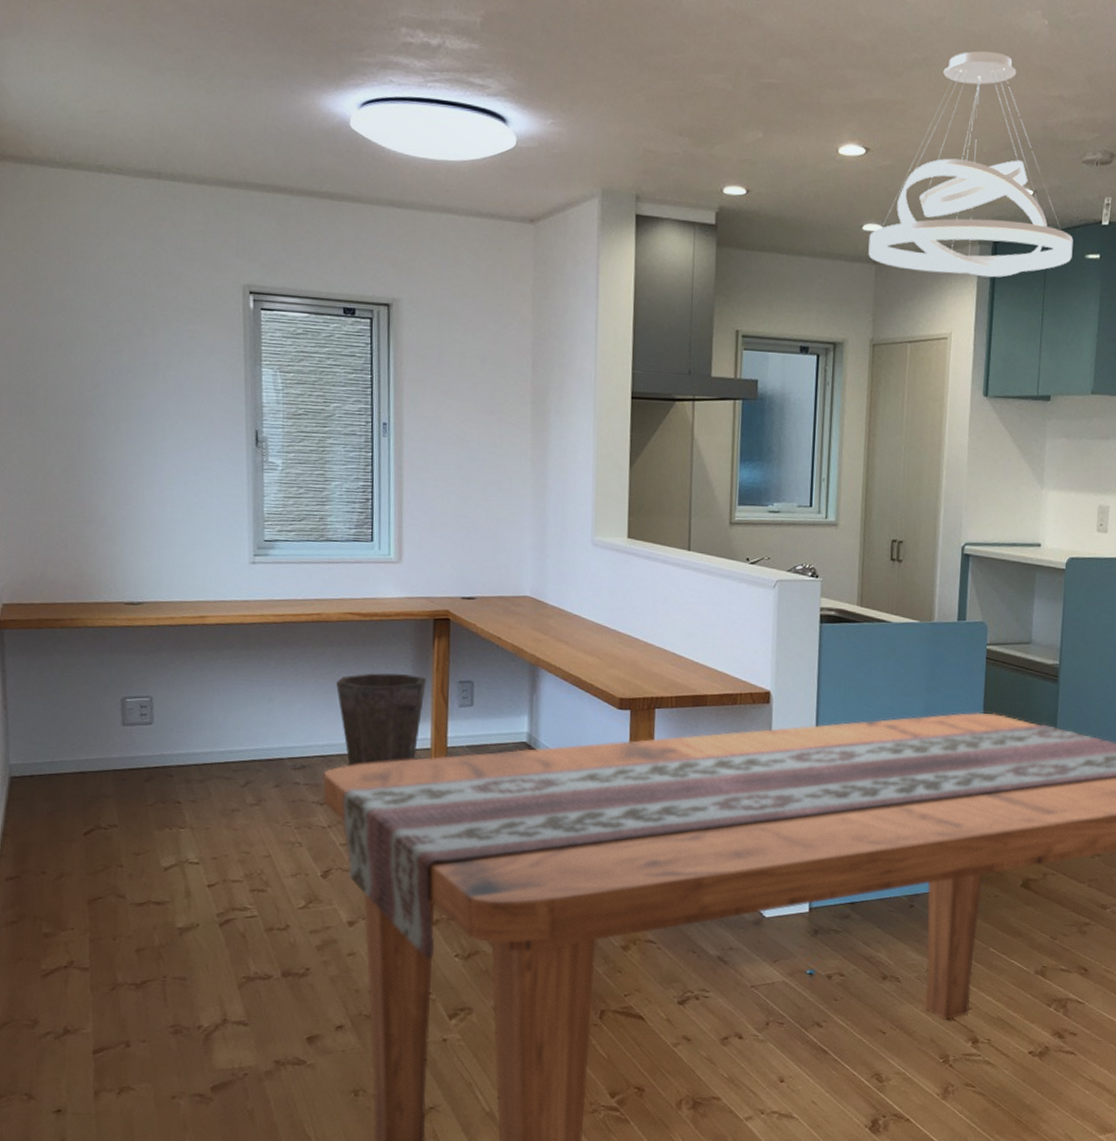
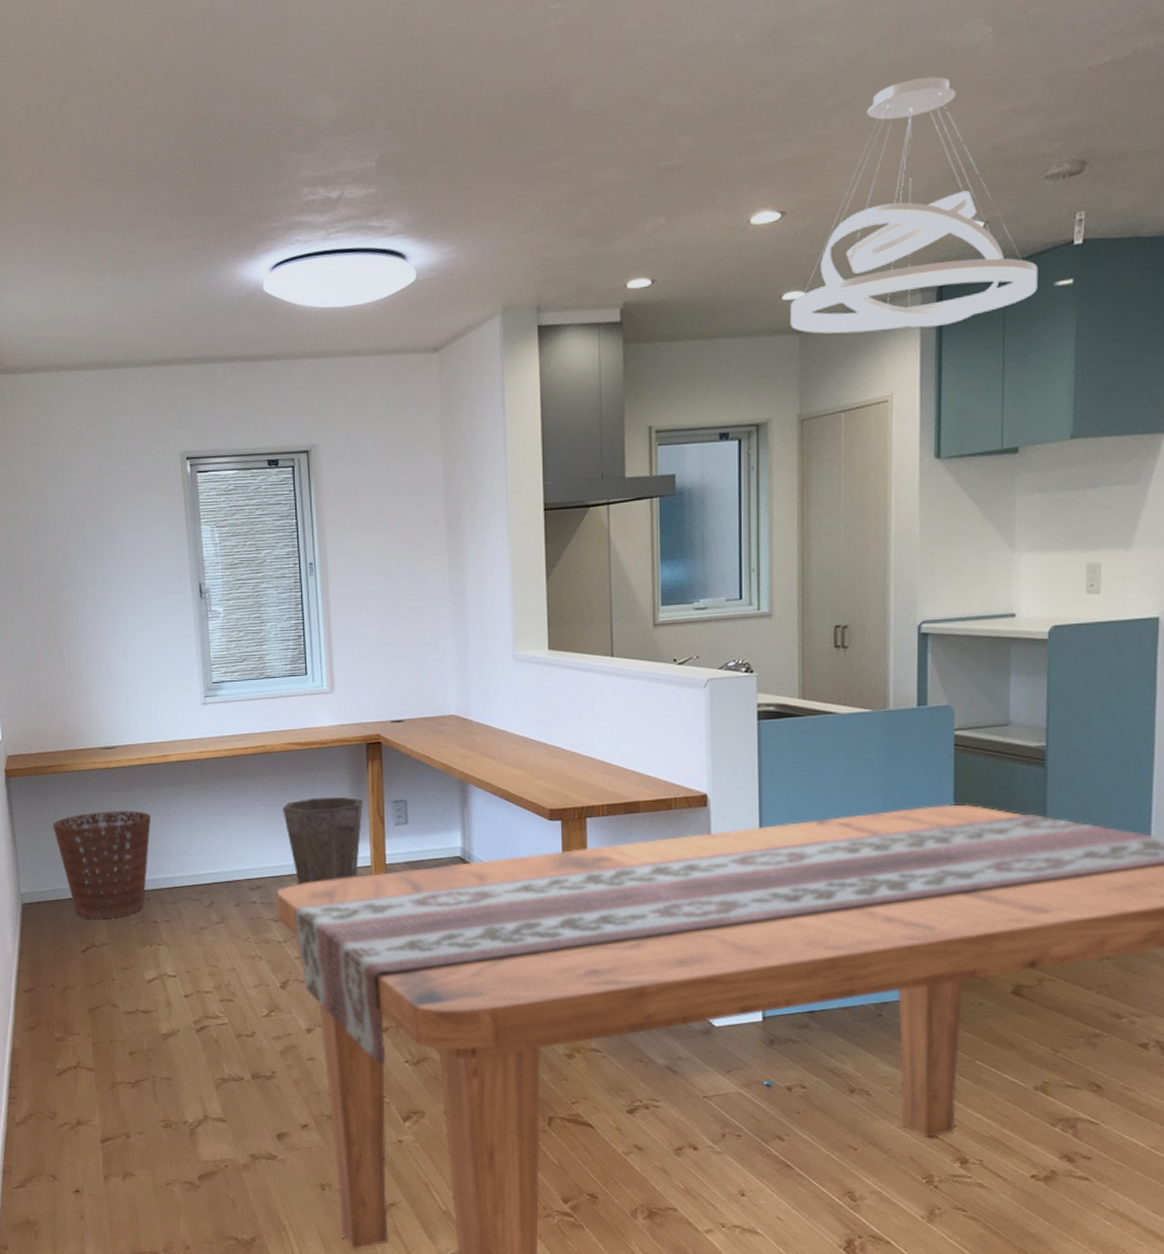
basket: none [56,675,181,797] -> present [53,811,151,919]

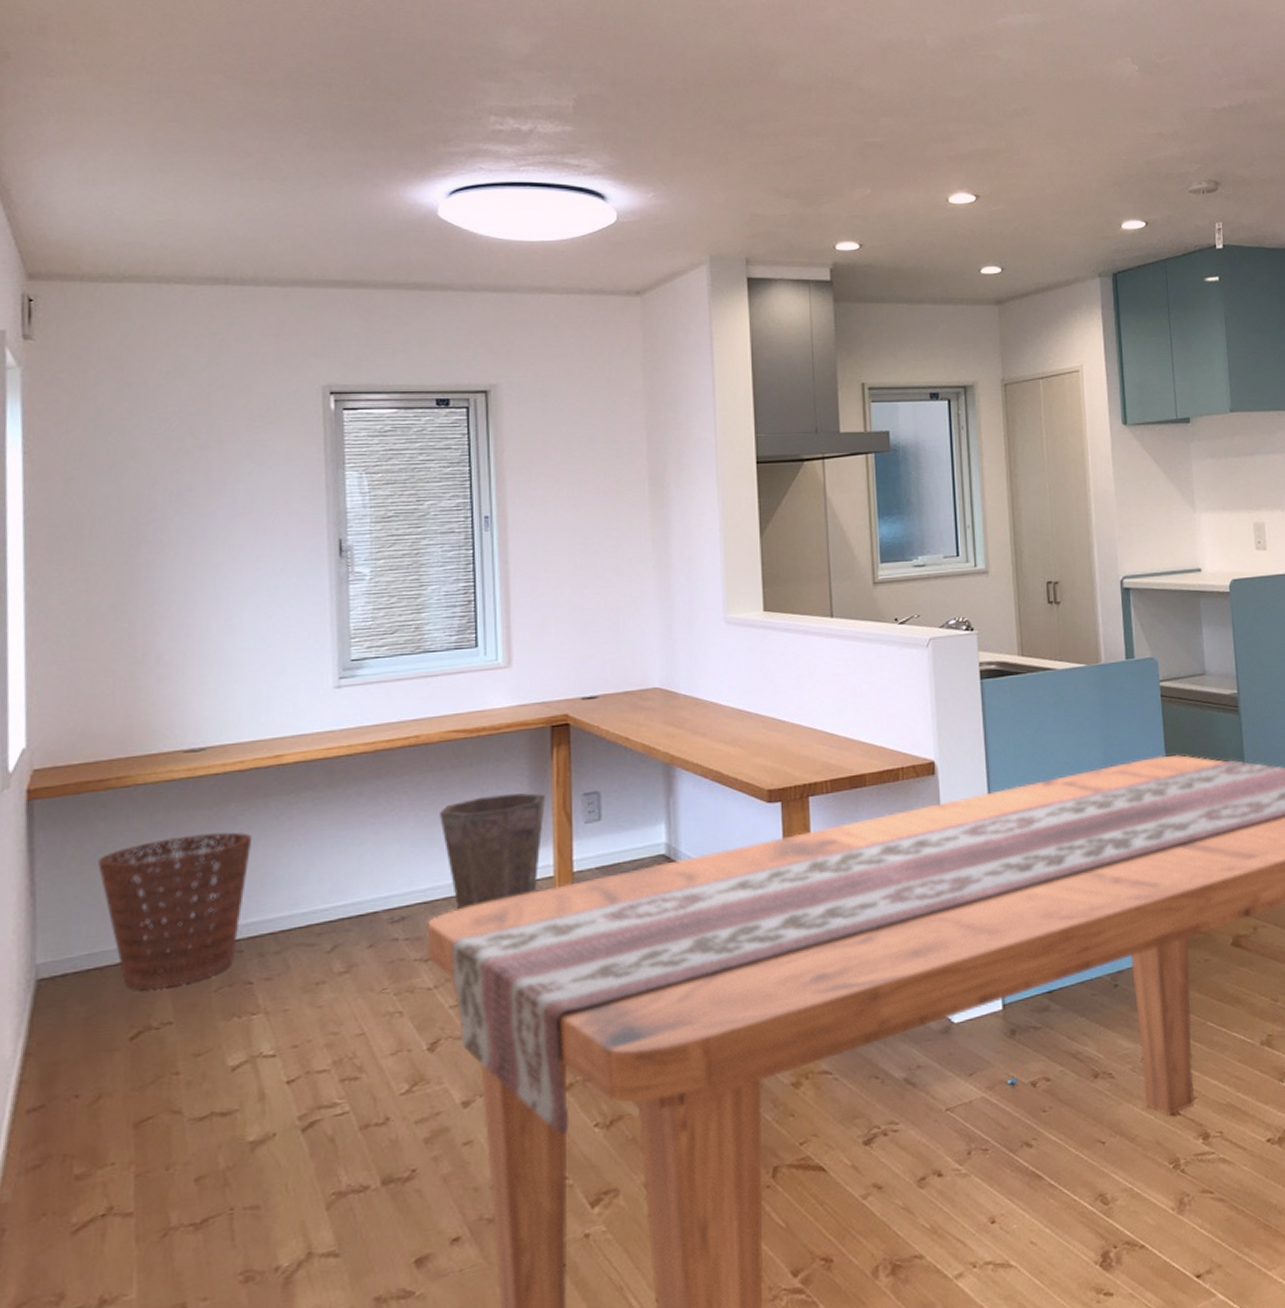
pendant light: present [790,76,1038,334] -> none [988,97,1192,308]

